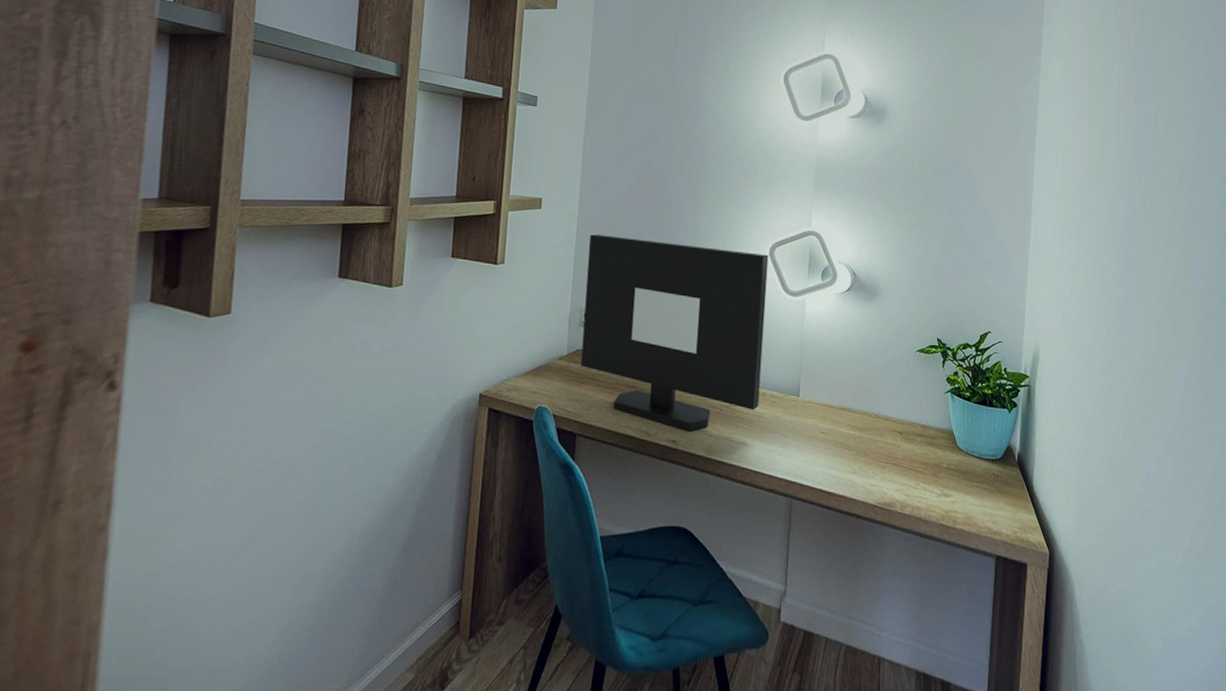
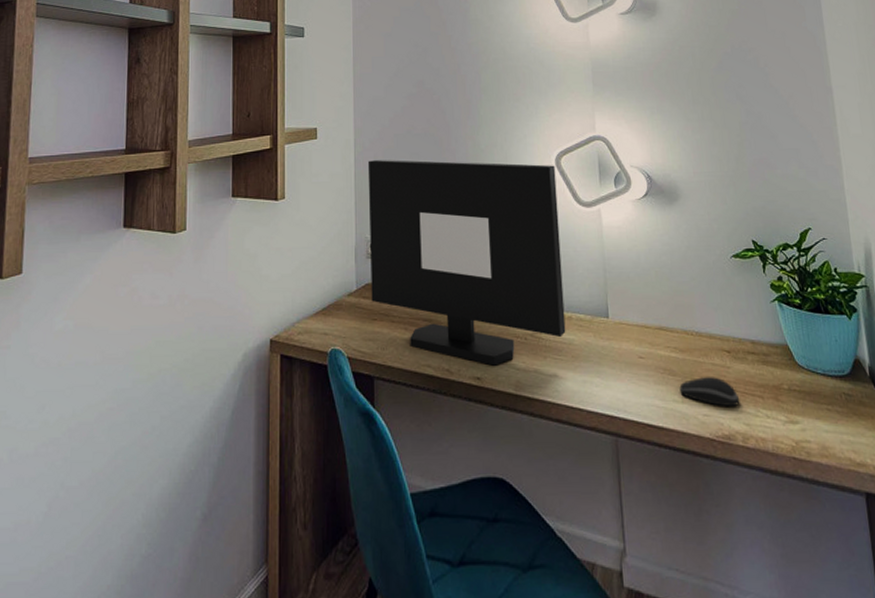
computer mouse: none [853,453,904,480] -> present [679,377,740,407]

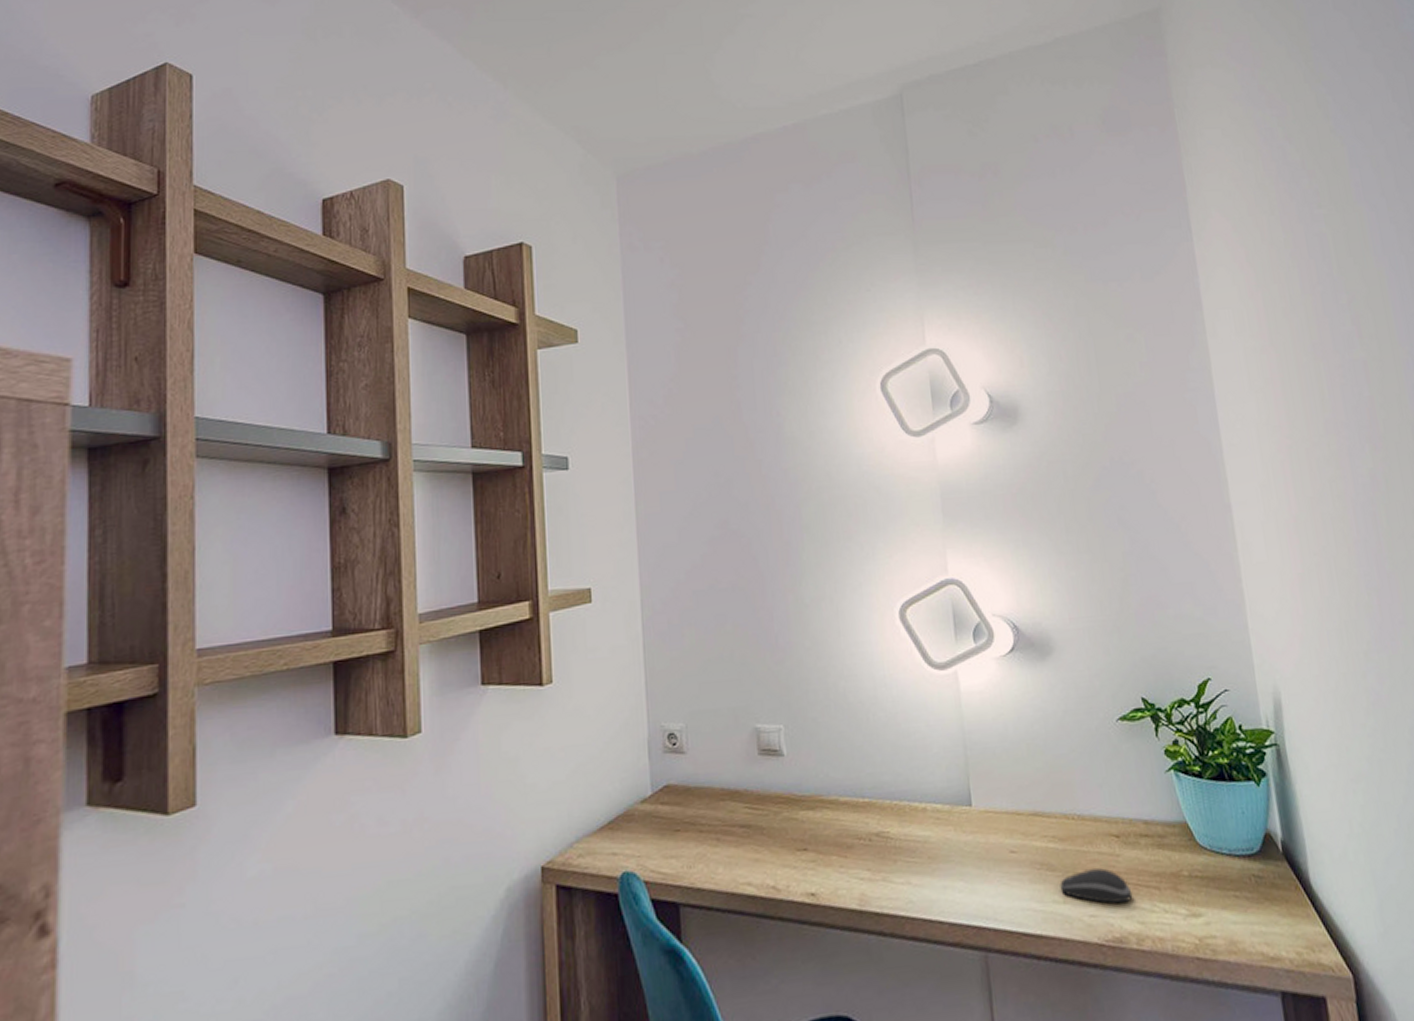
monitor: present [367,160,566,366] -> none [659,619,920,877]

